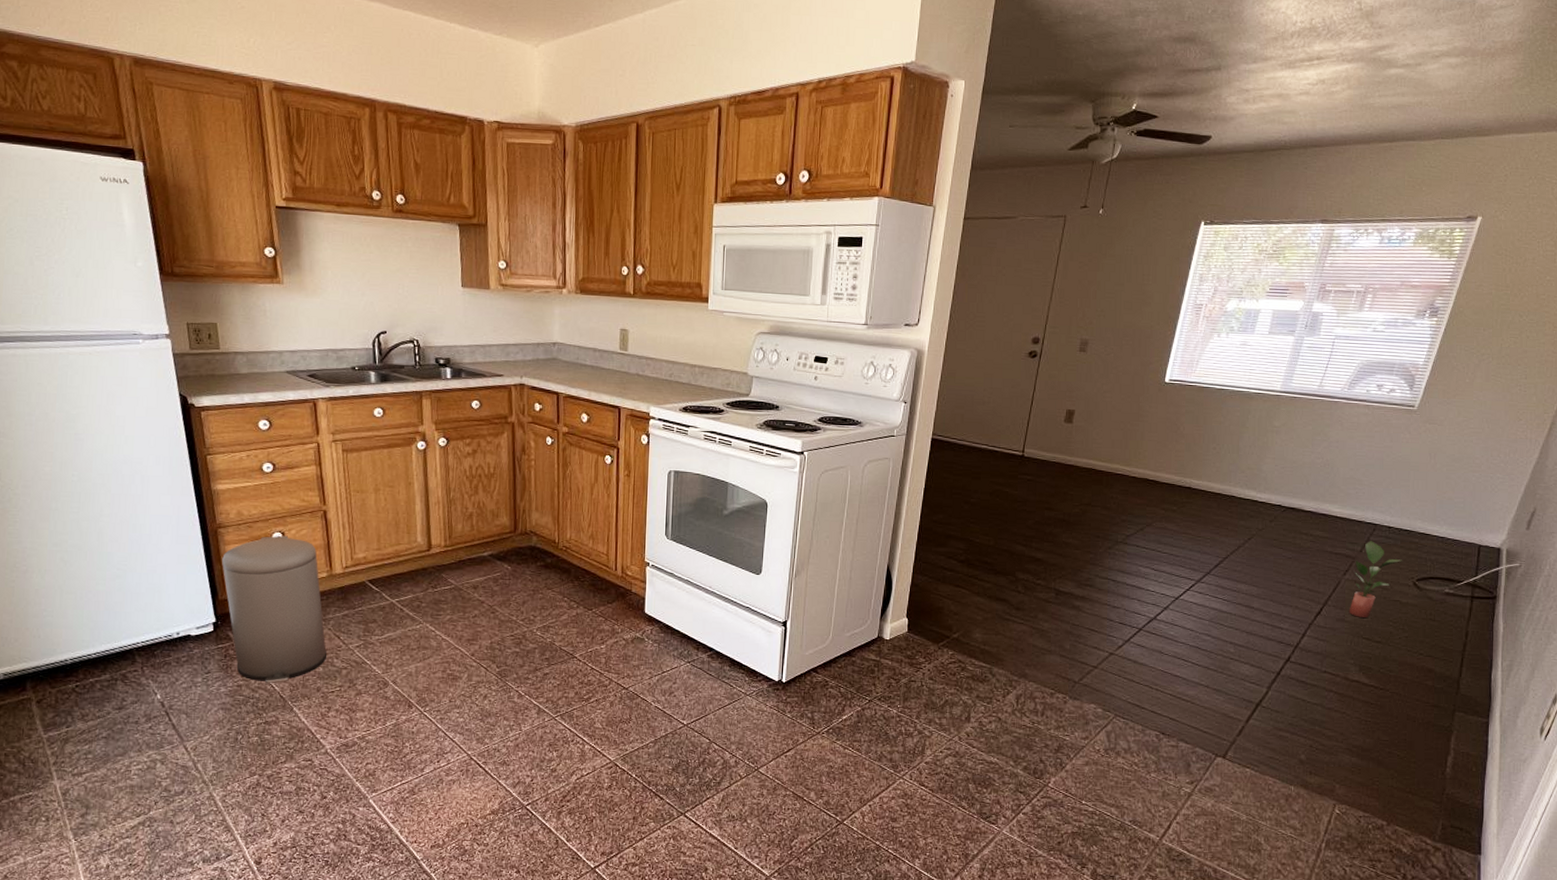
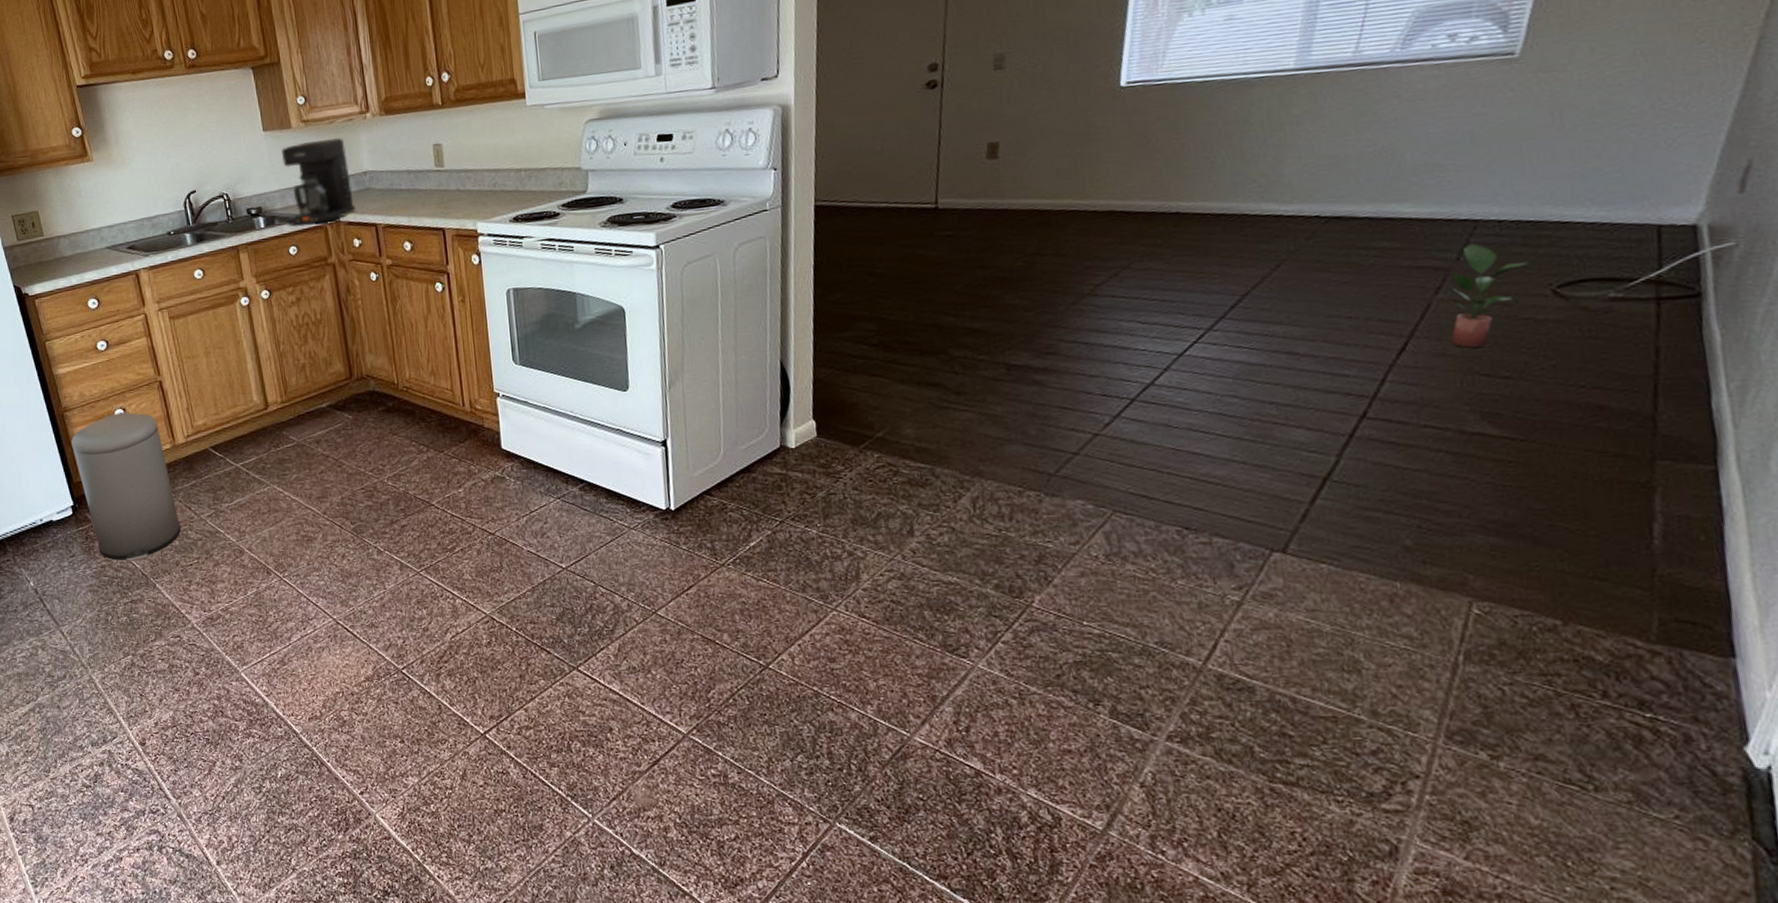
coffee maker: none [473,305,541,384] -> present [281,137,356,225]

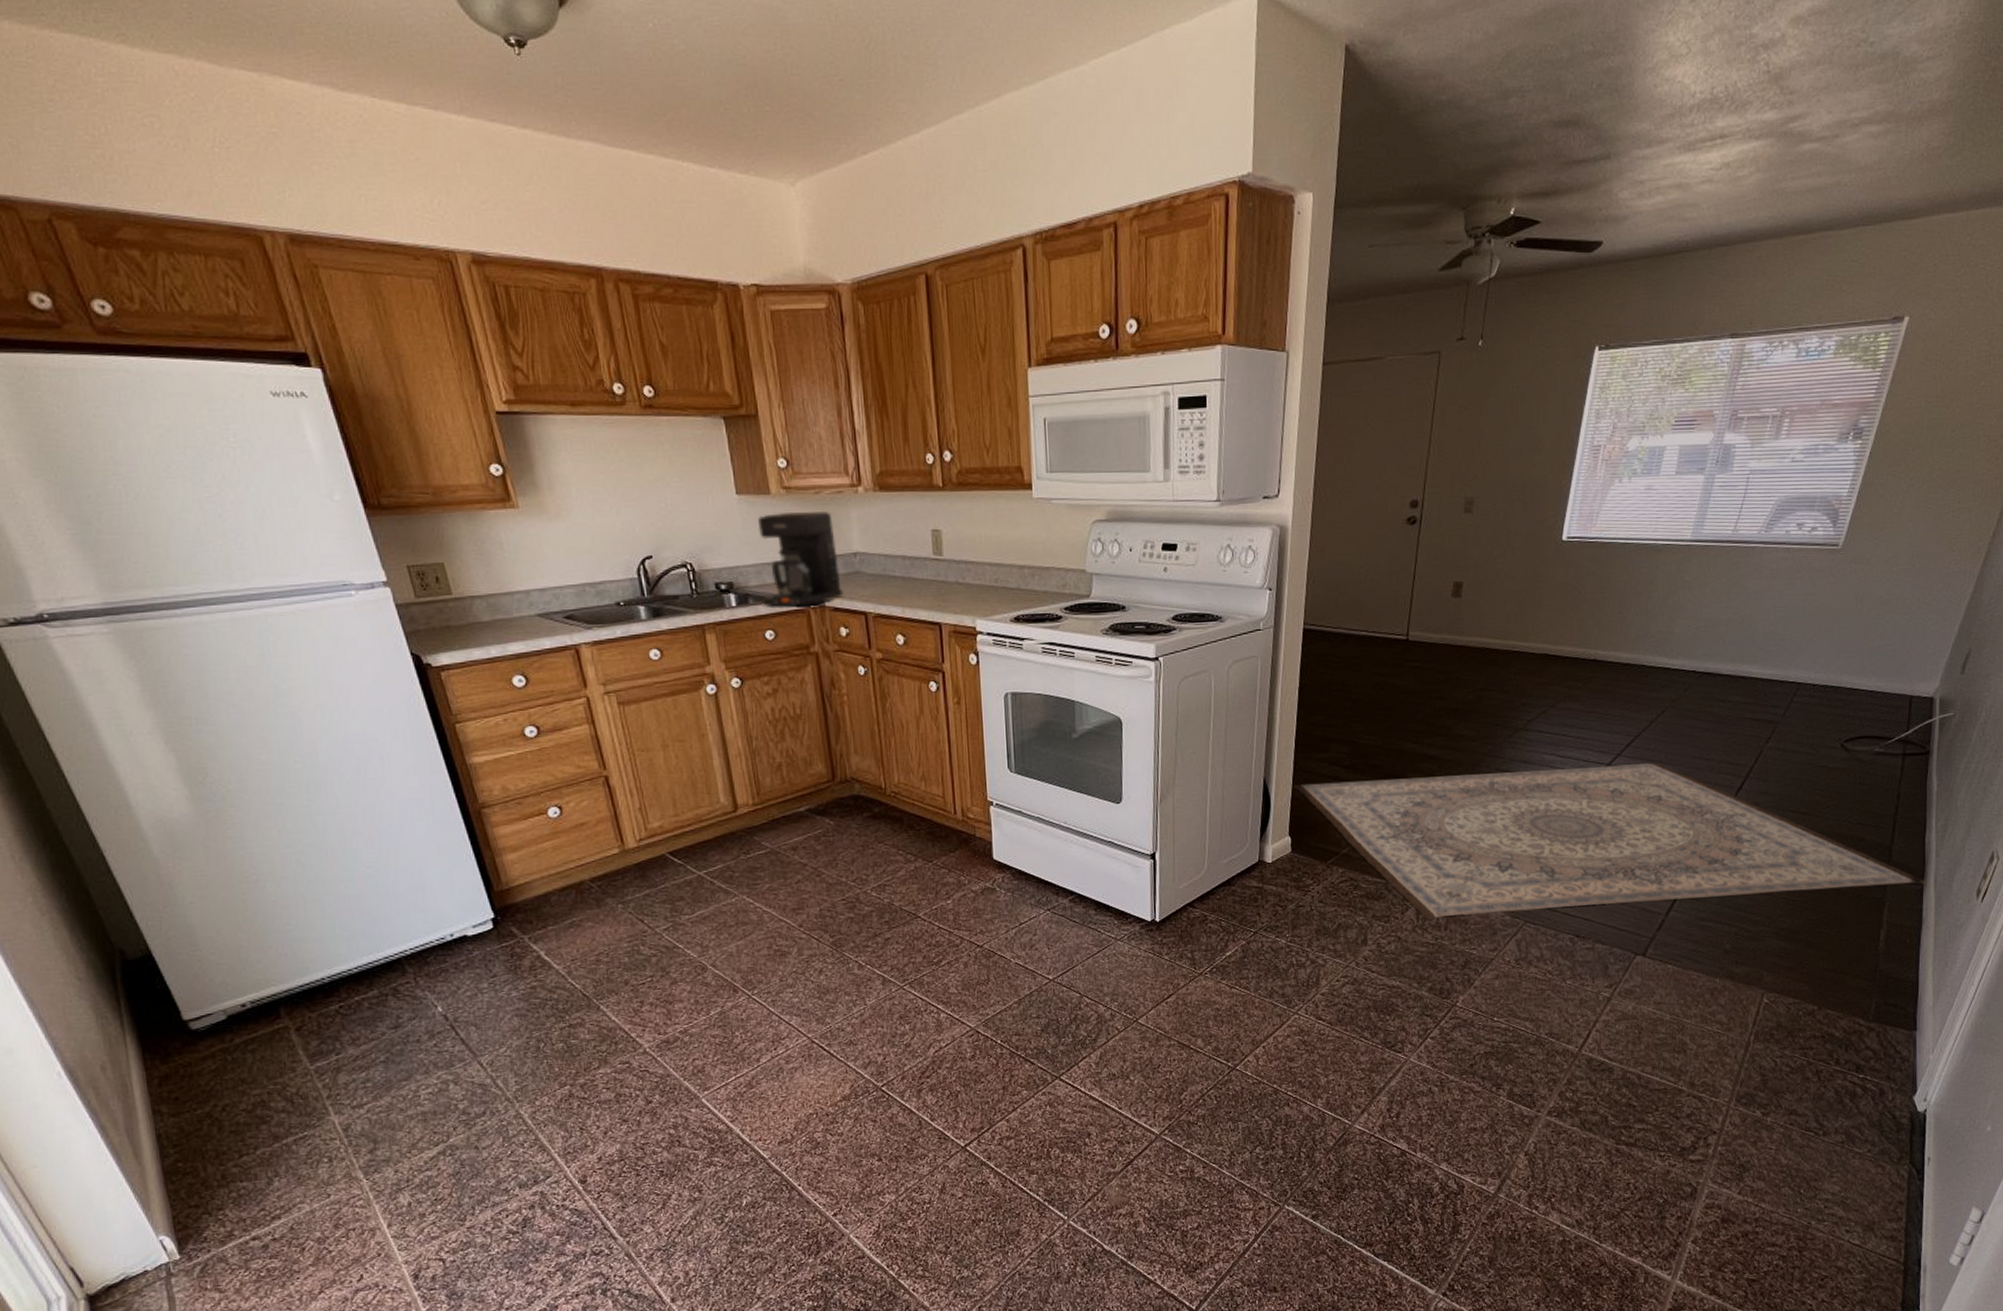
pedal bin: present [71,411,181,562] -> none [491,809,631,982]
area rug: none [813,324,1723,509] -> present [1292,763,1927,920]
potted plant: present [1450,243,1531,349] -> none [1772,702,1830,789]

